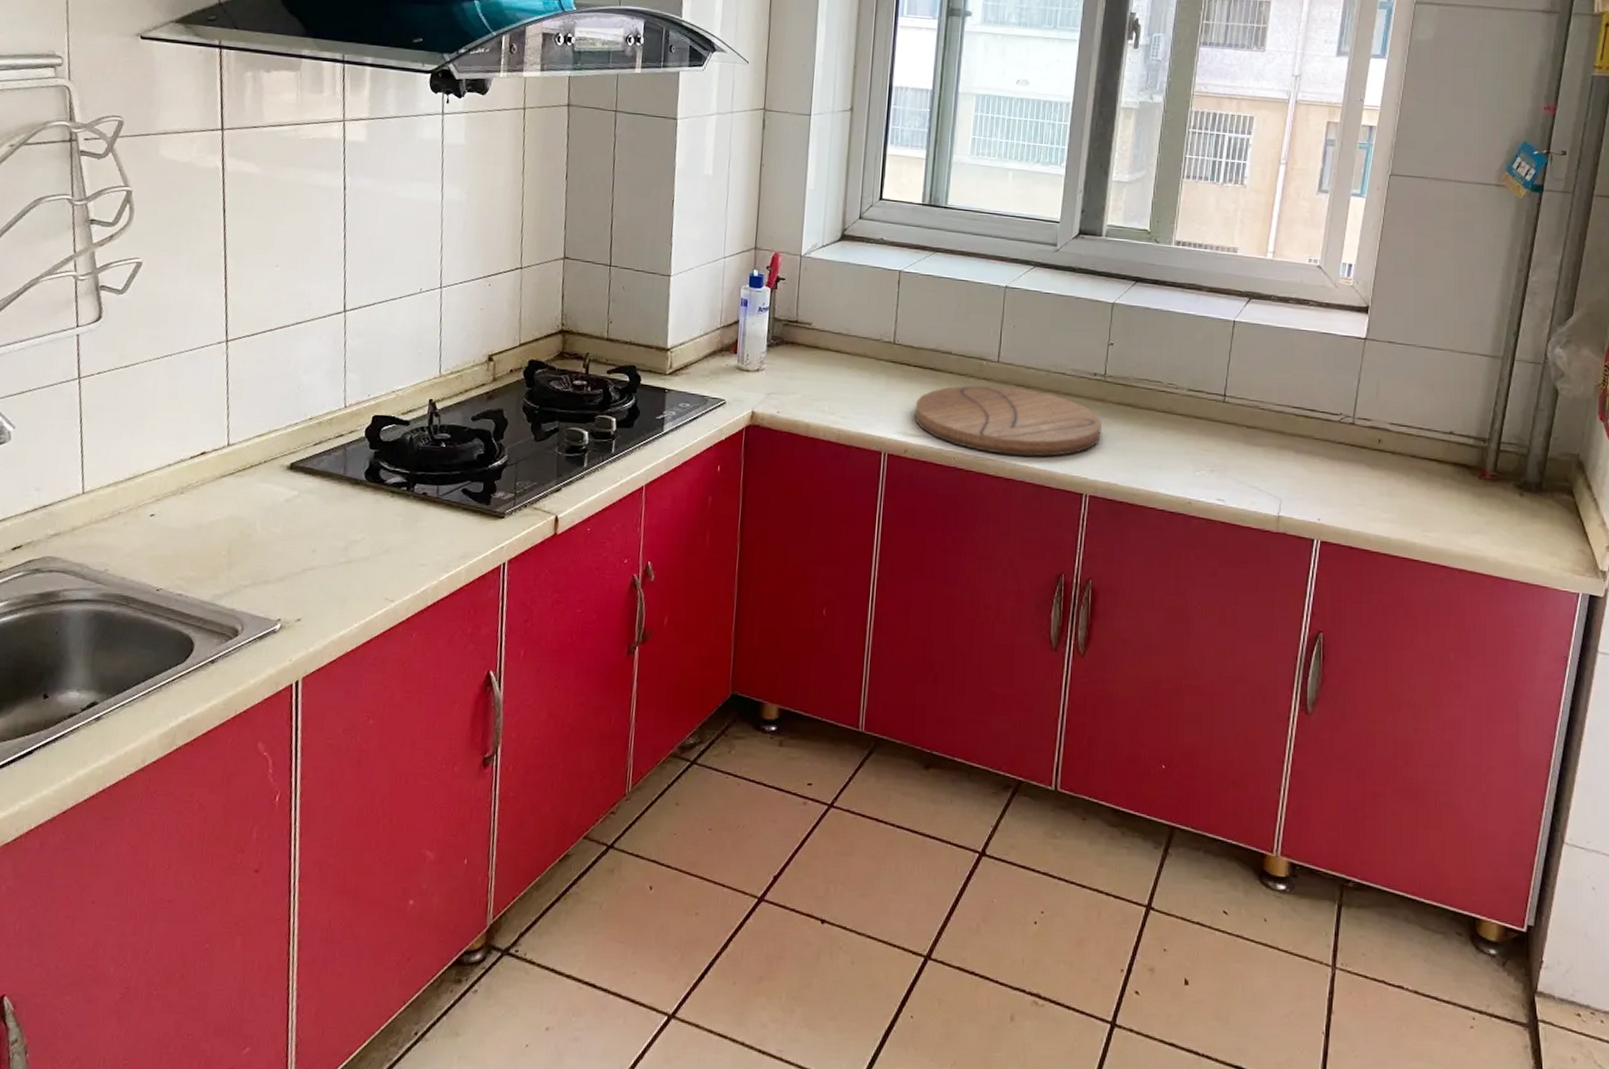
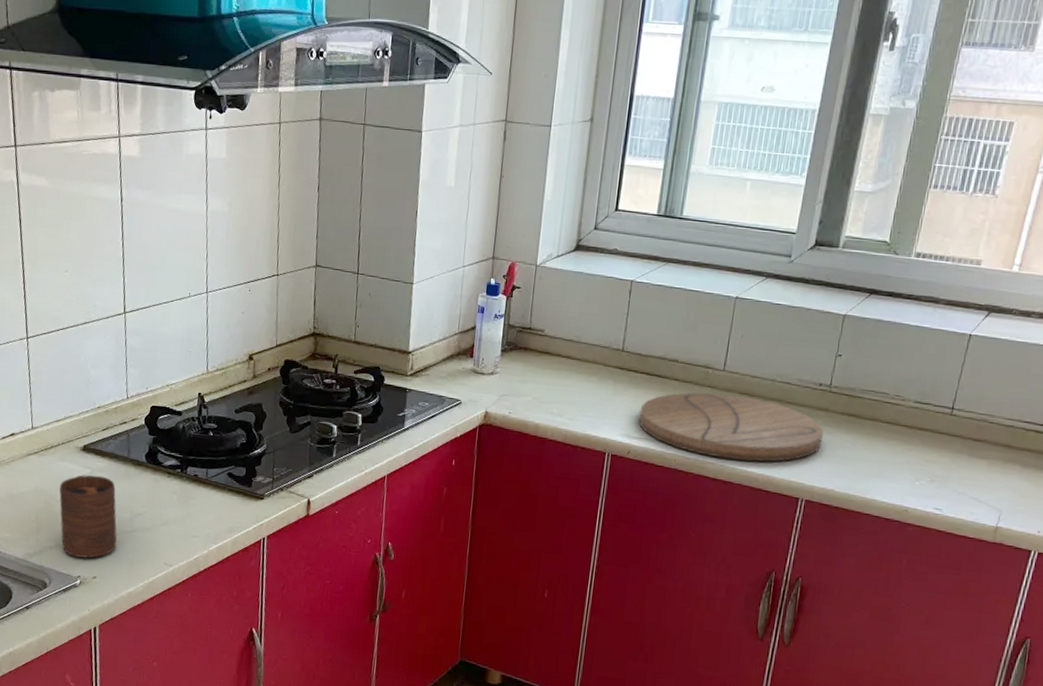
cup: none [258,497,328,598] -> present [59,475,117,559]

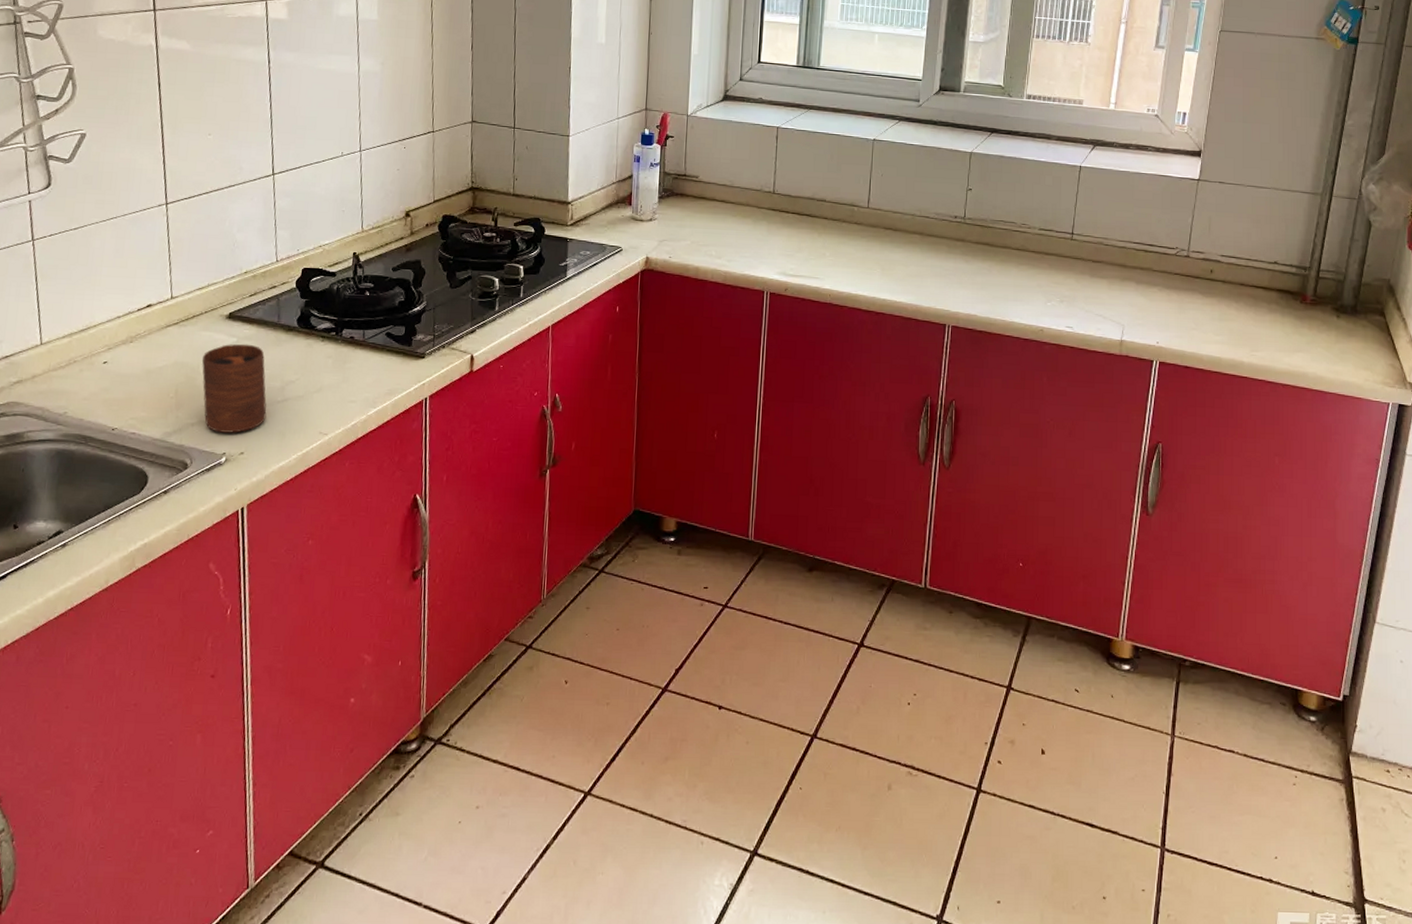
cutting board: present [639,392,823,462] -> none [793,229,962,292]

